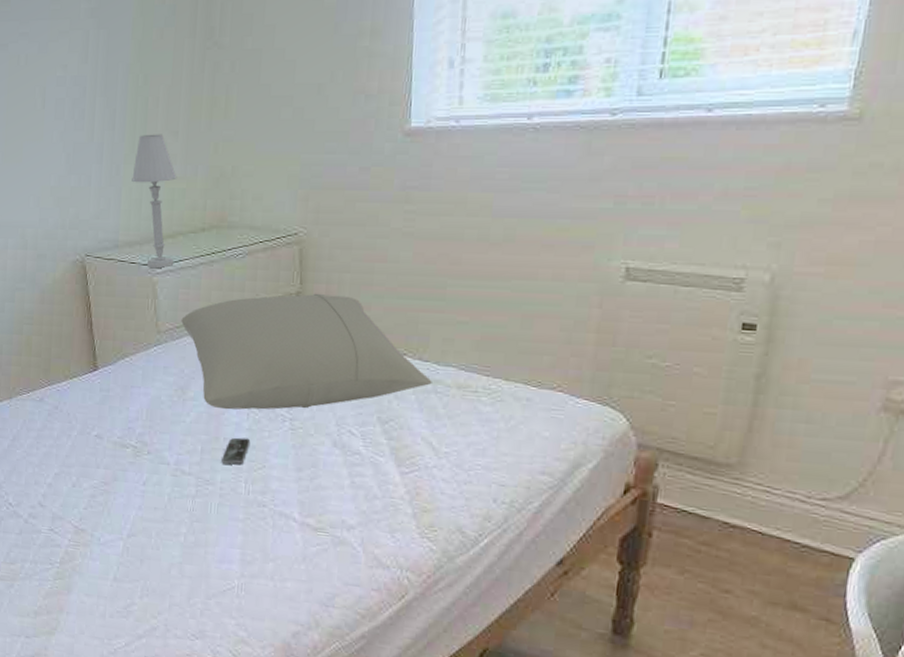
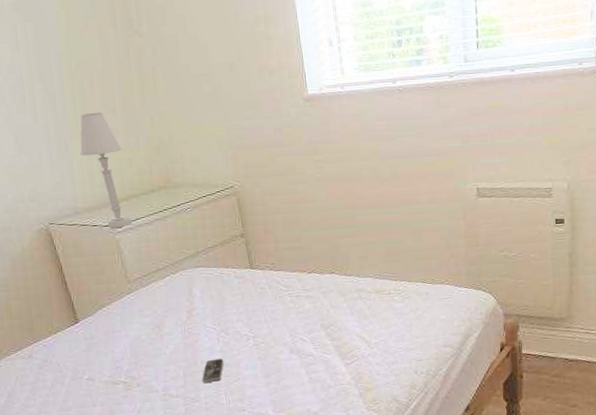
pillow: present [181,293,432,410] -> none [147,232,357,338]

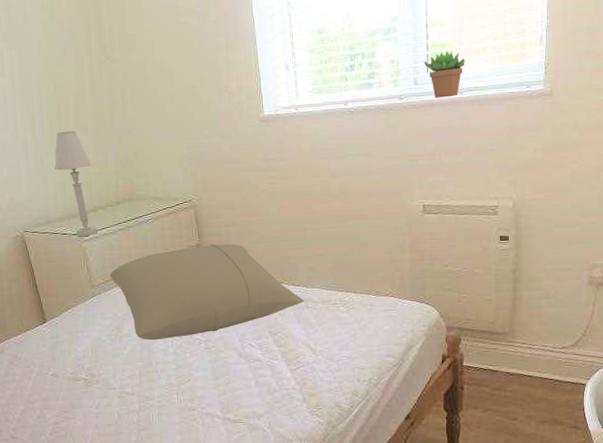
pillow: none [147,232,357,338] -> present [110,243,304,341]
mobile phone: present [202,358,224,383] -> none [156,360,177,382]
succulent plant: none [473,25,516,76] -> present [423,50,465,98]

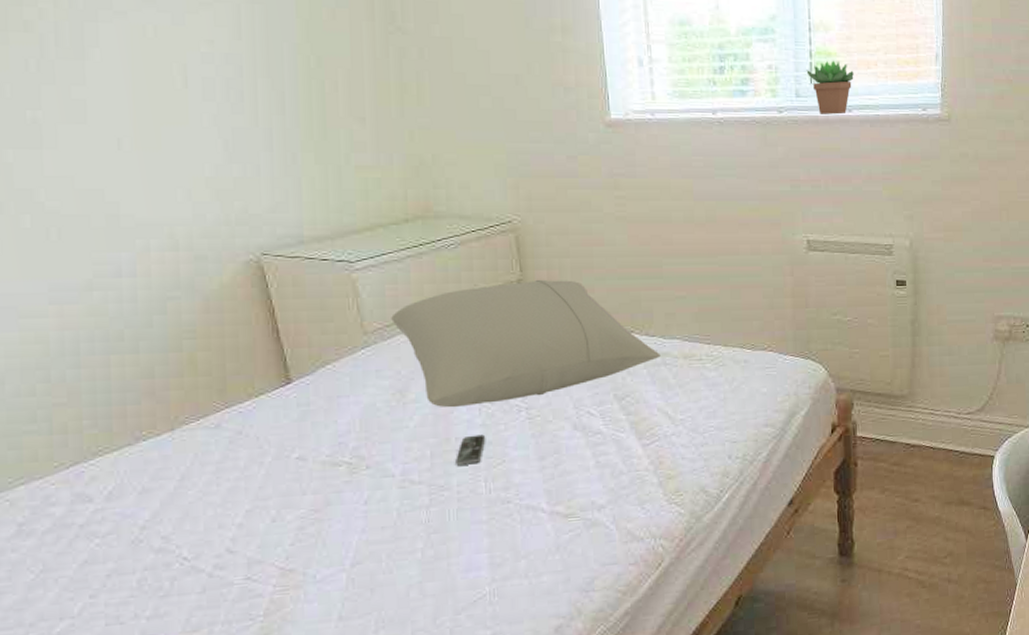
table lamp: present [54,130,97,237] -> none [313,120,374,265]
mobile phone: none [156,360,177,382] -> present [456,434,486,466]

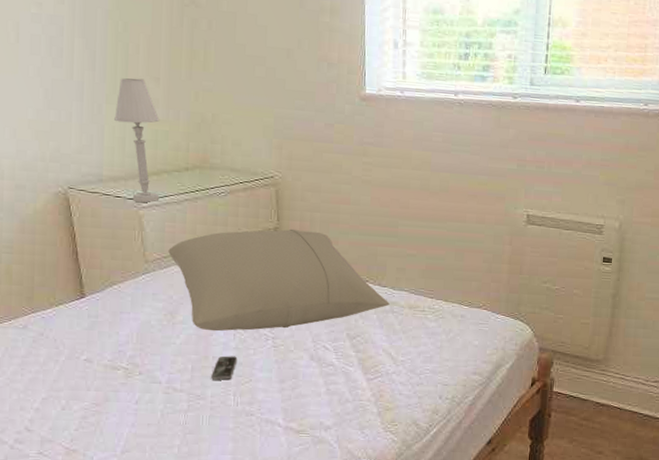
table lamp: none [313,120,374,265] -> present [114,78,160,203]
succulent plant: present [806,60,854,115] -> none [542,54,585,104]

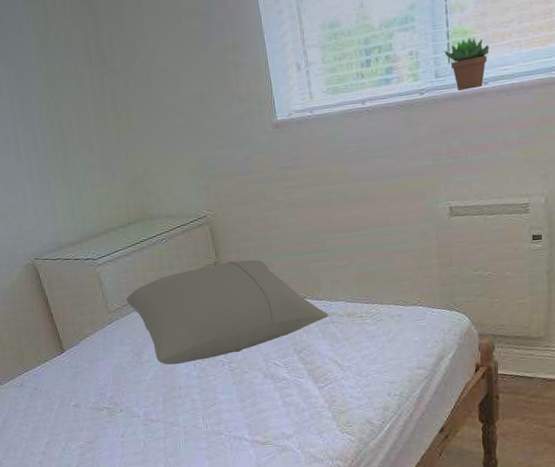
table lamp: present [114,78,160,203] -> none [60,149,110,262]
mobile phone: present [211,356,238,380] -> none [180,384,201,408]
succulent plant: none [542,54,585,104] -> present [444,37,489,91]

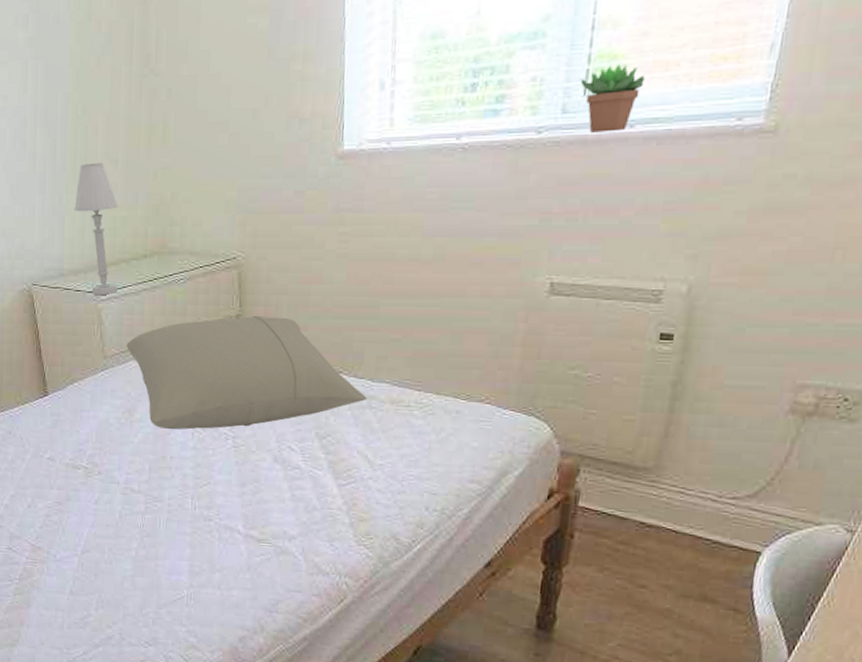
table lamp: none [60,149,110,262] -> present [74,162,118,296]

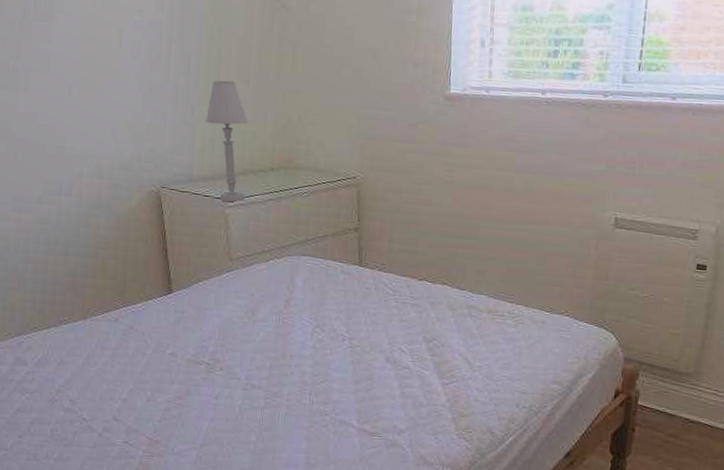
pillow: present [126,315,367,430] -> none [251,229,468,330]
succulent plant: present [580,64,645,133] -> none [636,49,683,102]

